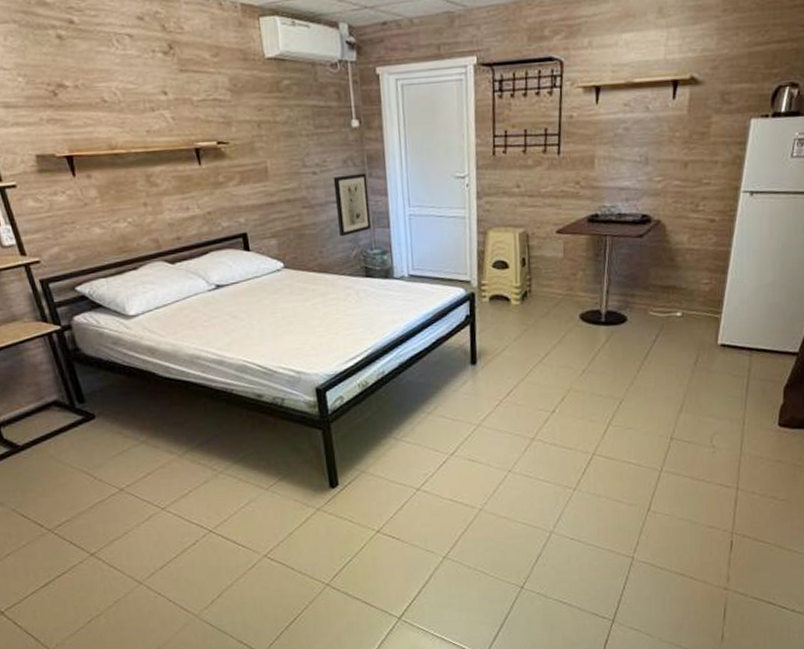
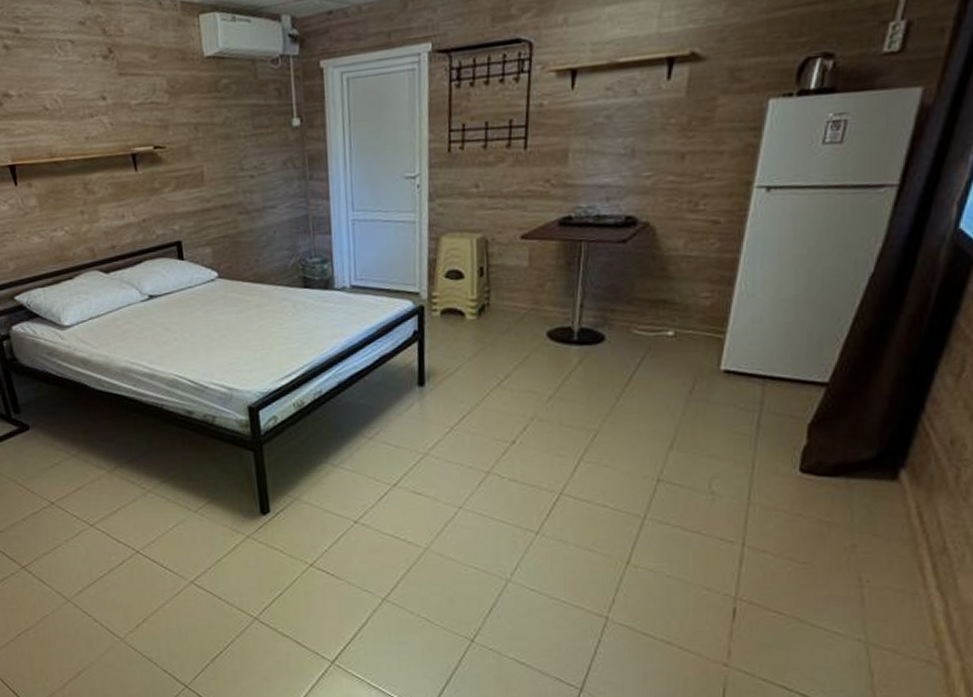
wall art: present [333,173,372,236] -> none [271,176,311,244]

